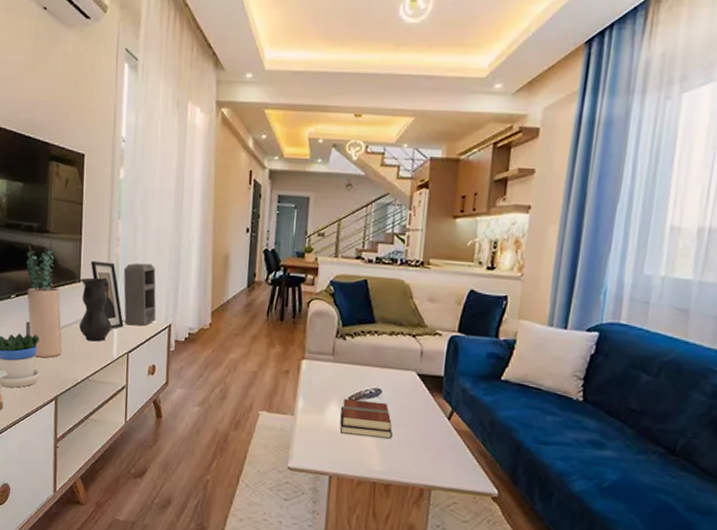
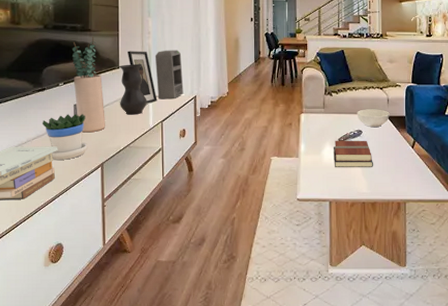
bowl: none [376,361,422,388] -> present [357,109,390,128]

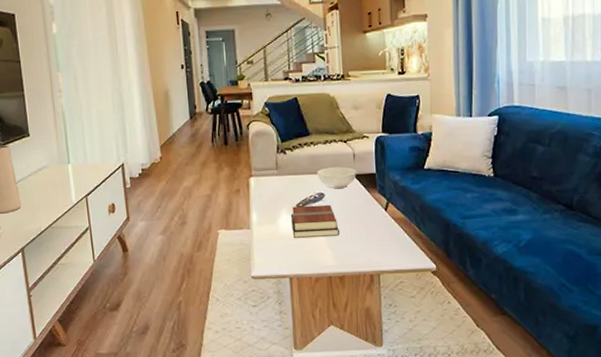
vase: present [118,64,147,115] -> none [28,129,67,191]
picture frame: present [128,51,157,104] -> none [37,113,78,176]
speaker: present [155,50,184,99] -> none [70,109,108,170]

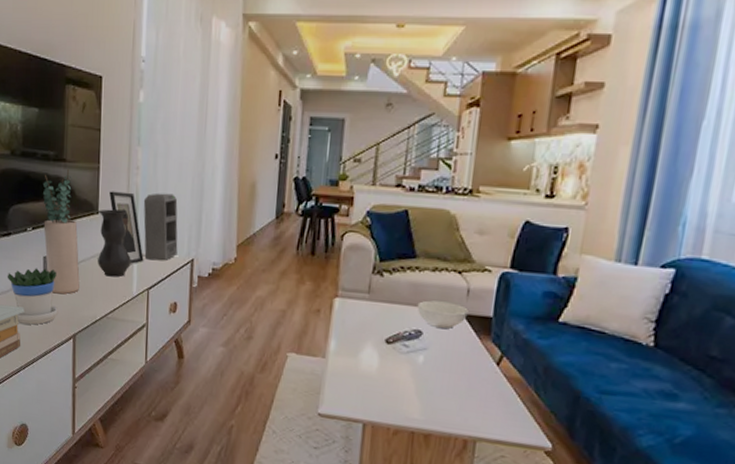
vase: none [28,129,67,191] -> present [97,209,131,277]
picture frame: none [37,113,78,176] -> present [109,191,144,264]
speaker: none [70,109,108,170] -> present [143,193,178,261]
books: present [290,204,341,239] -> none [375,340,435,386]

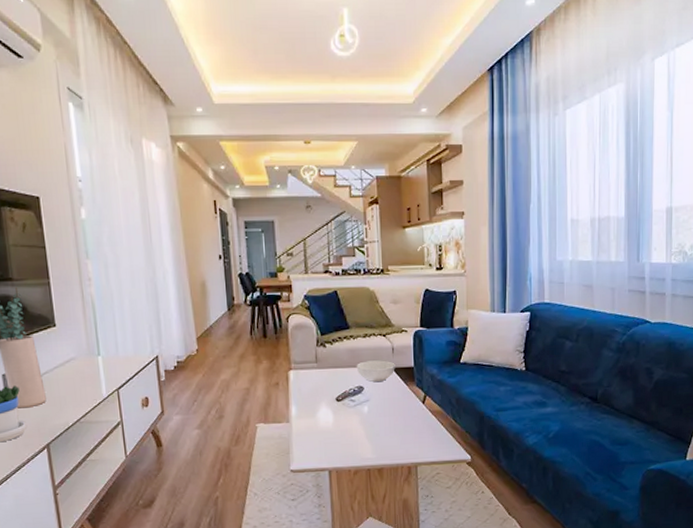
vase: present [97,209,131,277] -> none [54,320,97,384]
picture frame: present [109,191,144,264] -> none [64,302,109,369]
speaker: present [143,193,178,261] -> none [100,299,142,363]

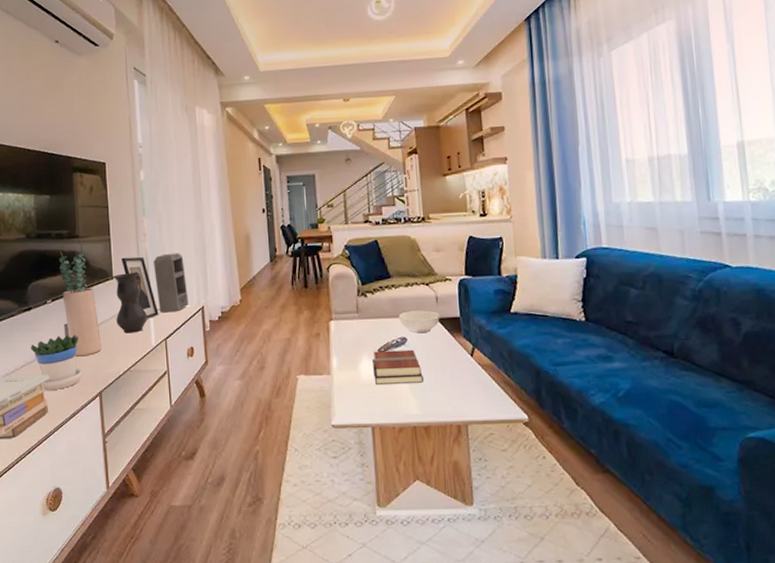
vase: none [54,320,97,384] -> present [112,272,147,334]
picture frame: none [64,302,109,369] -> present [122,256,159,319]
speaker: none [100,299,142,363] -> present [153,253,189,313]
books: none [329,397,379,432] -> present [372,349,425,386]

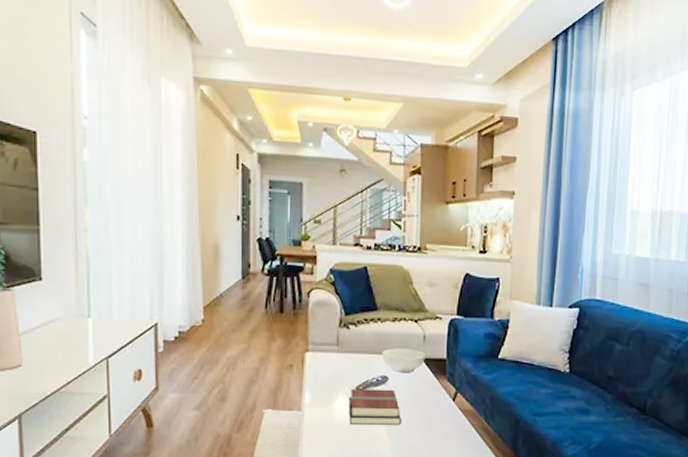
vase: present [112,272,147,334] -> none [40,274,85,348]
picture frame: present [122,256,159,319] -> none [54,255,100,332]
speaker: present [153,253,189,313] -> none [95,256,139,327]

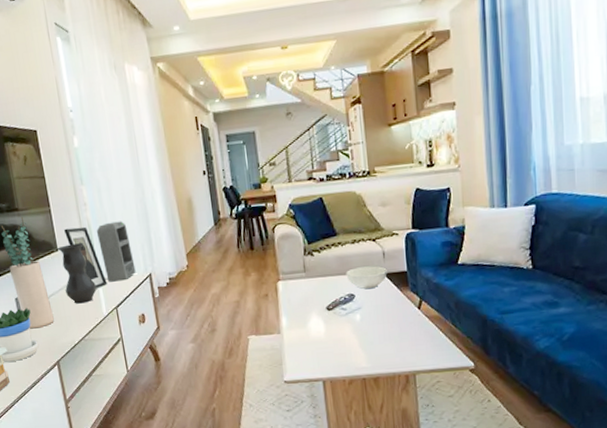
vase: none [40,274,85,348] -> present [56,243,97,304]
picture frame: none [54,255,100,332] -> present [64,226,107,289]
speaker: none [95,256,139,327] -> present [96,221,136,282]
books: present [348,389,402,426] -> none [320,305,373,342]

